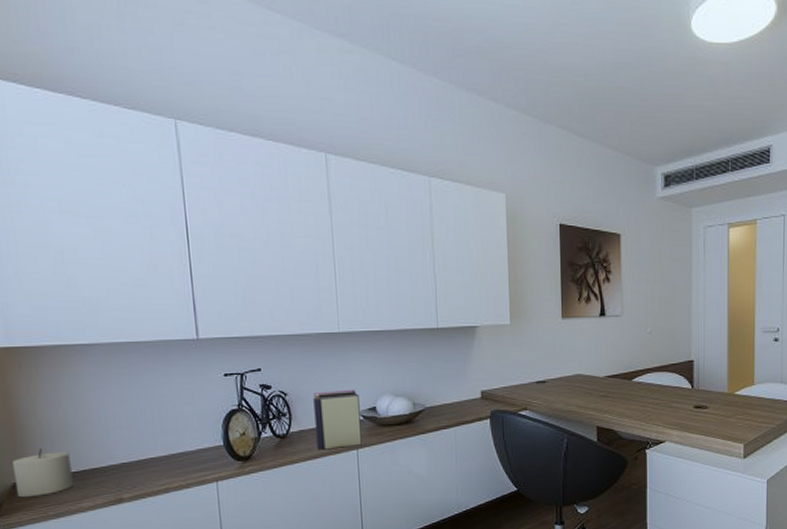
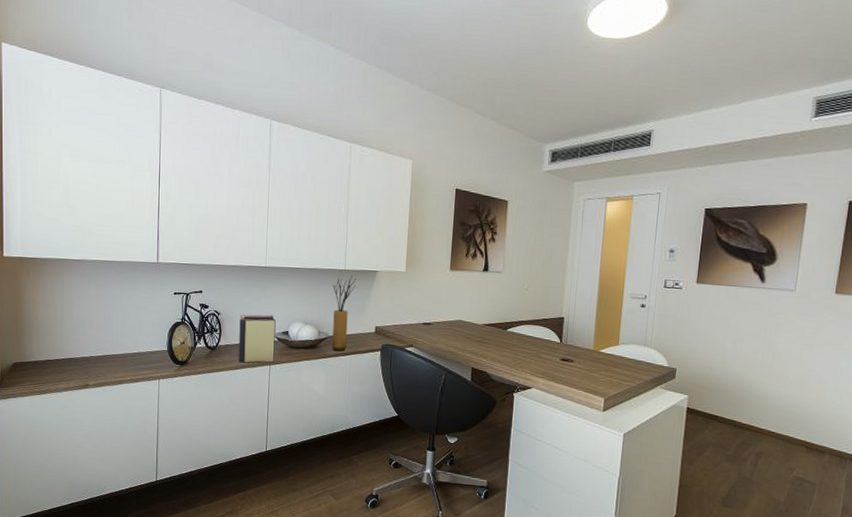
candle: present [12,448,73,498] -> none [14,338,55,376]
vase: none [425,333,452,424] -> present [332,275,356,352]

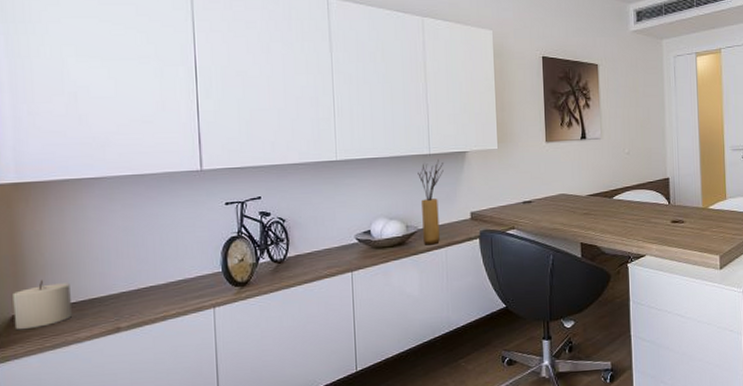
candle: none [14,338,55,376] -> present [13,280,72,330]
books: present [238,314,276,363] -> none [310,214,357,274]

